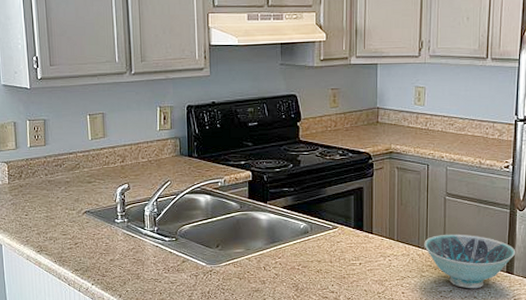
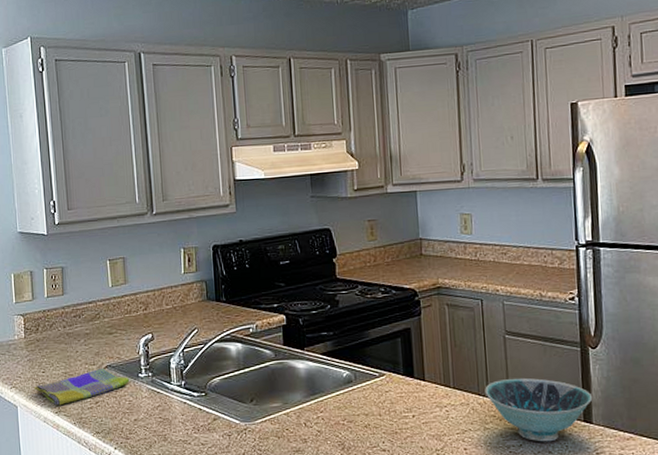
dish towel: none [17,213,107,246] -> present [33,368,130,406]

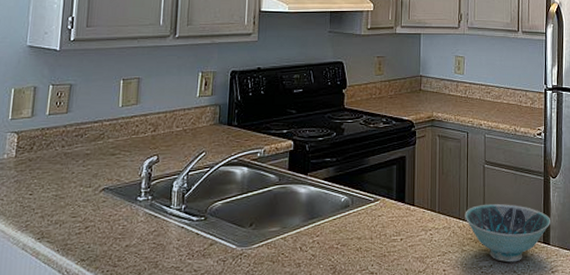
dish towel: present [33,368,130,406] -> none [16,190,127,231]

